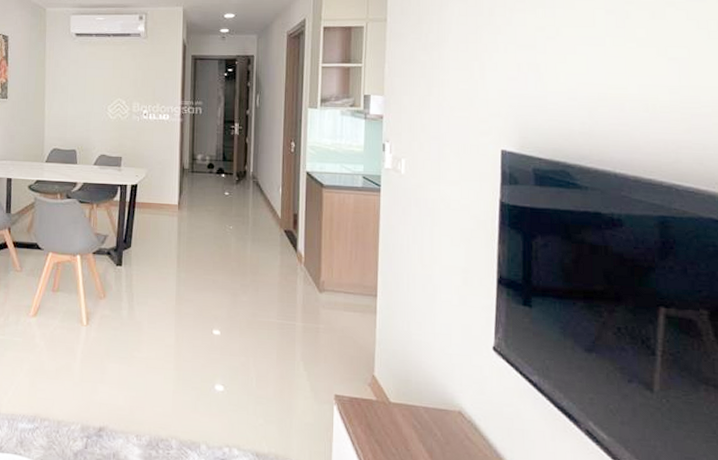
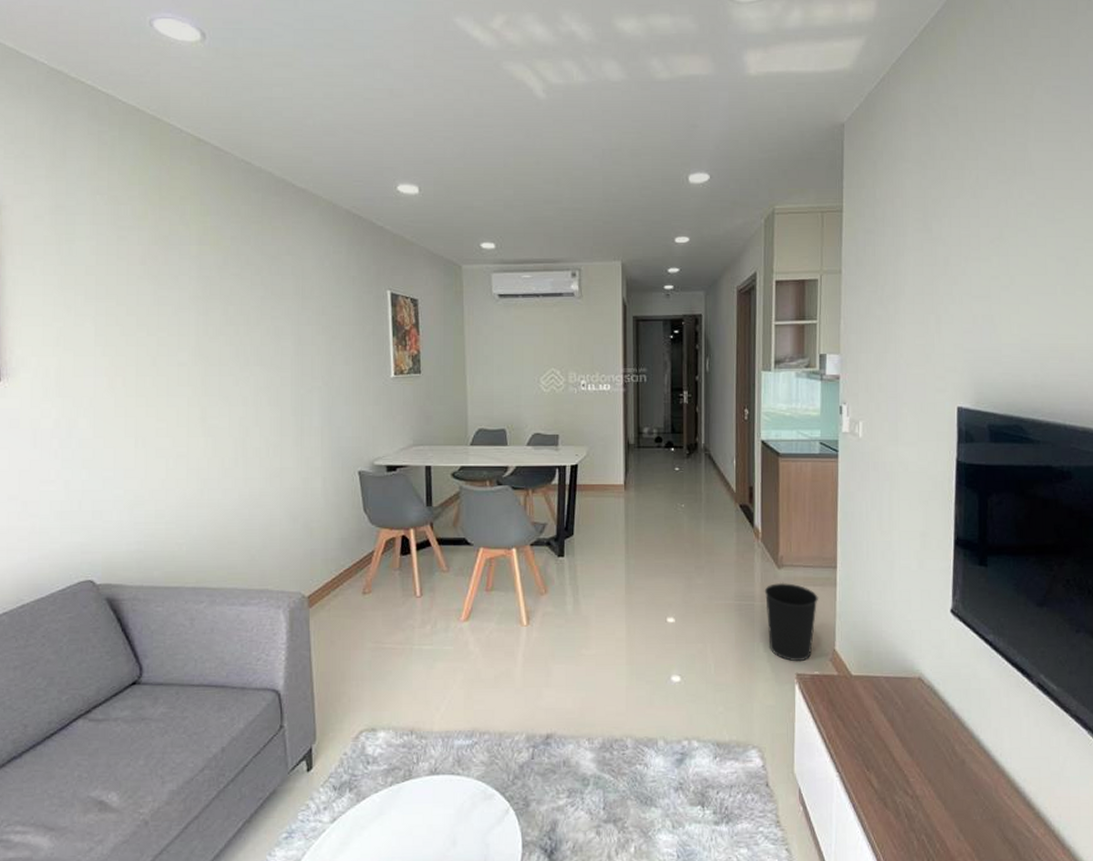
wastebasket: none [305,305,358,383] -> present [764,582,818,661]

